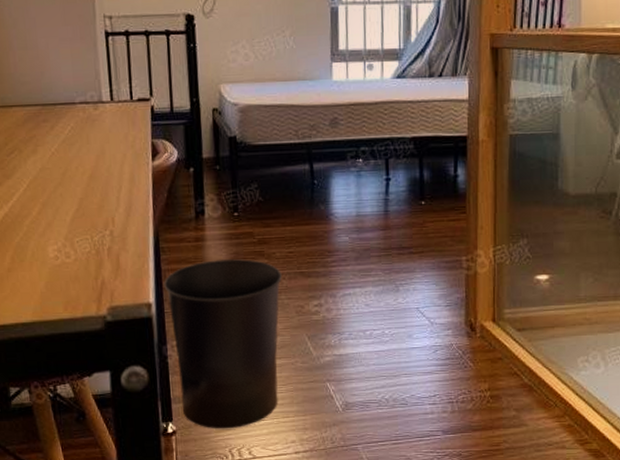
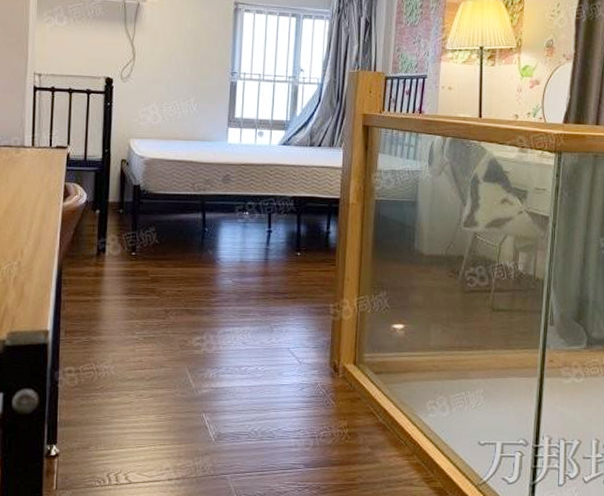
waste bin: present [164,259,282,429] -> none [62,294,170,454]

